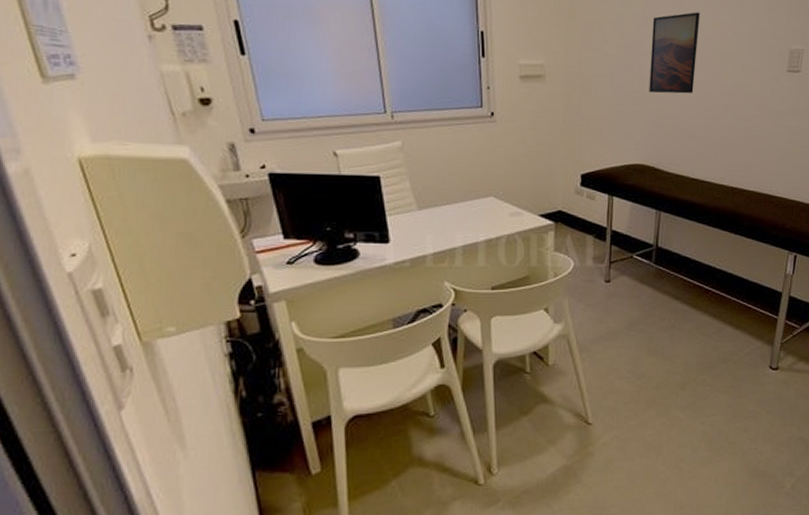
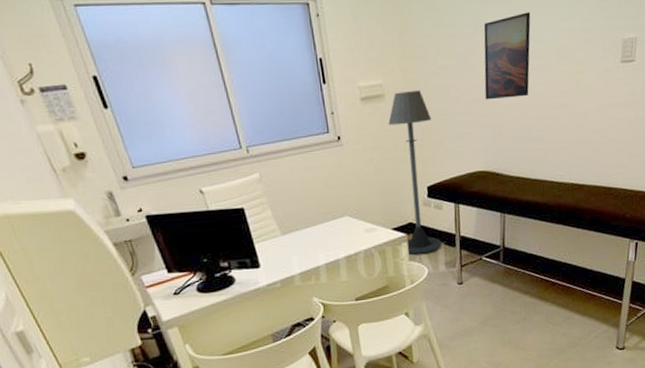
floor lamp: none [546,74,592,245] -> present [388,89,442,255]

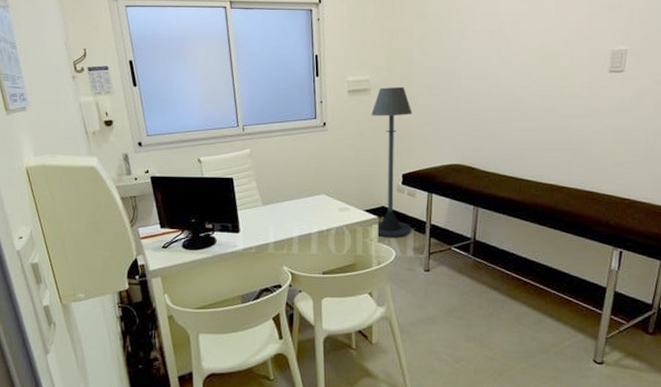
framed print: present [483,12,531,100] -> none [466,23,517,100]

